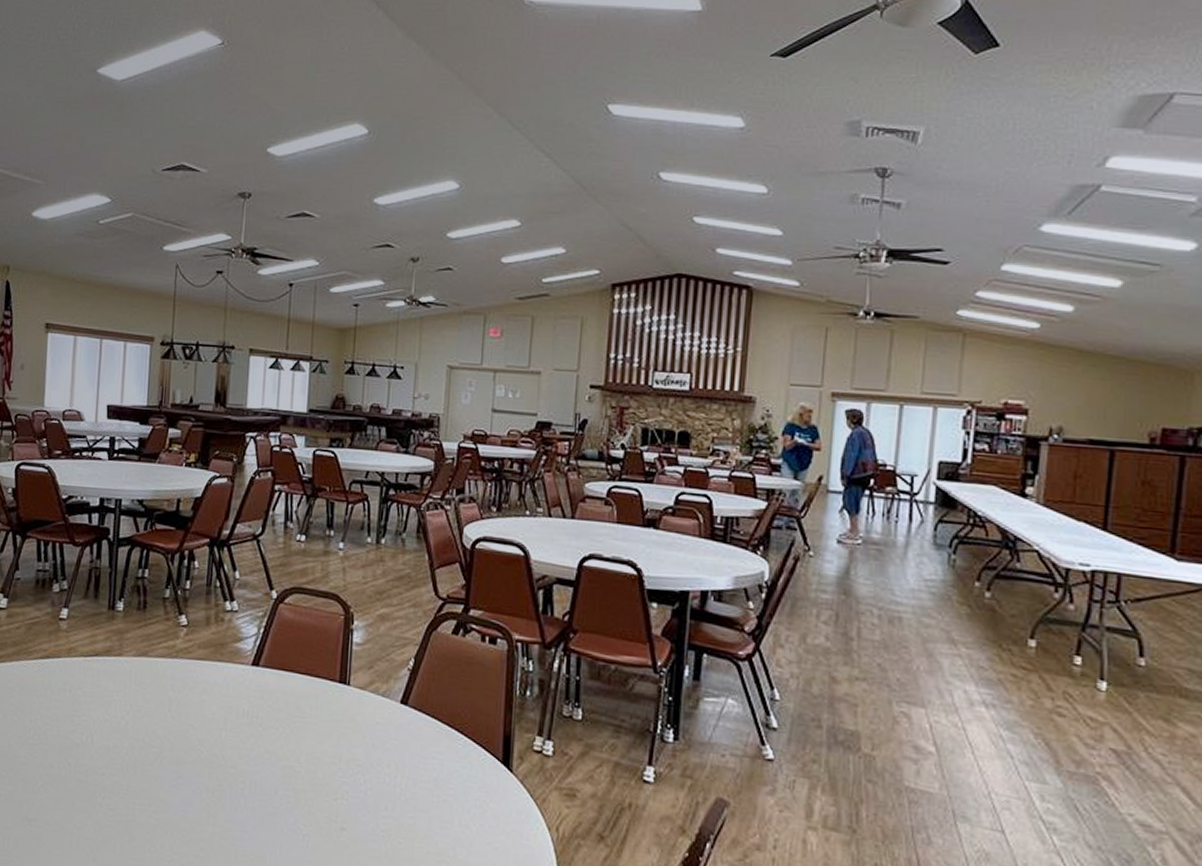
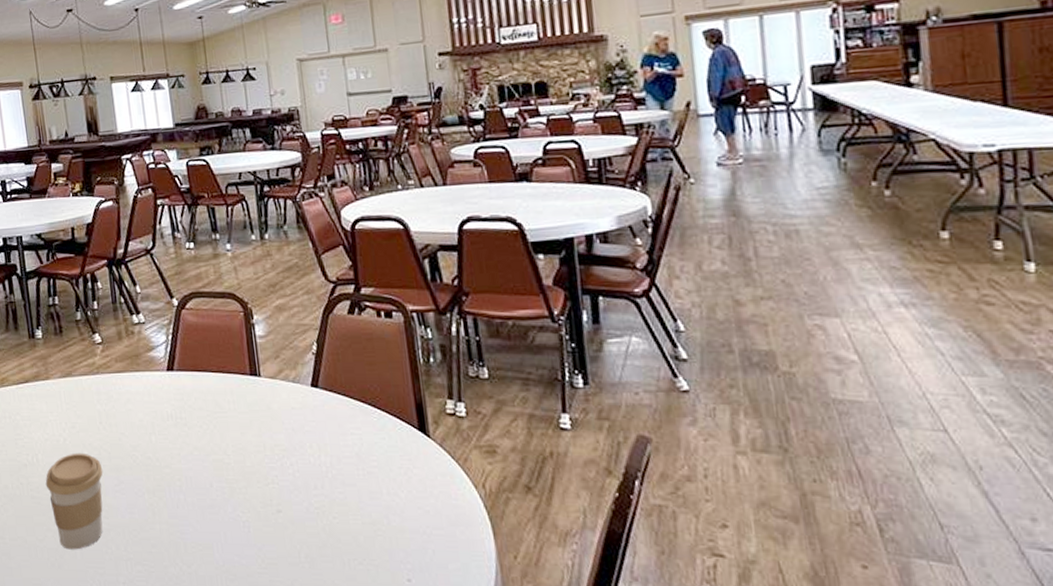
coffee cup: none [96,739,162,844] -> present [45,453,103,550]

